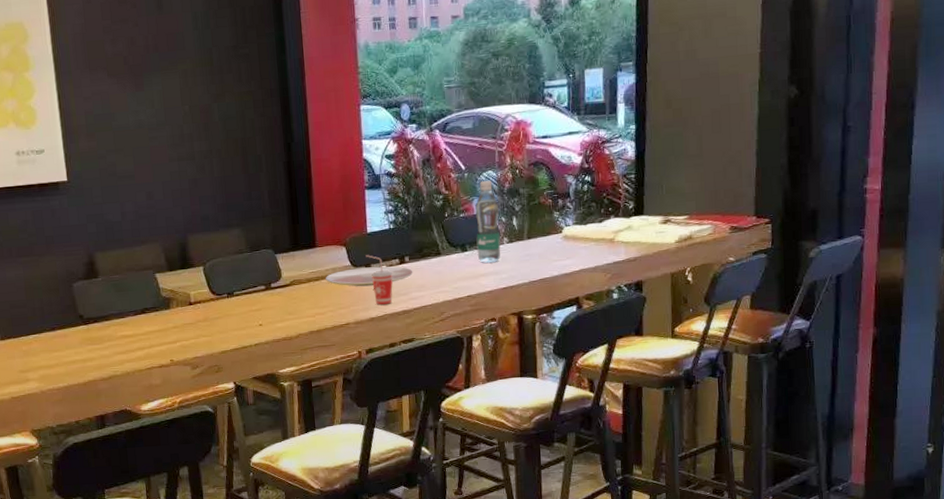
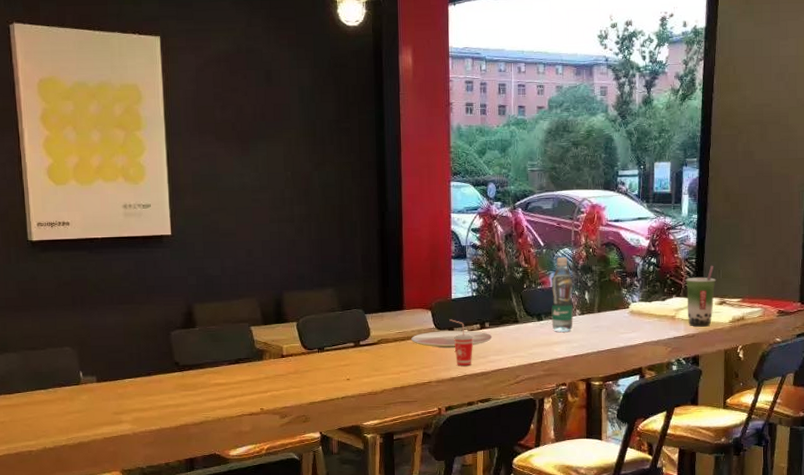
beverage cup: none [624,180,660,250] -> present [685,265,717,327]

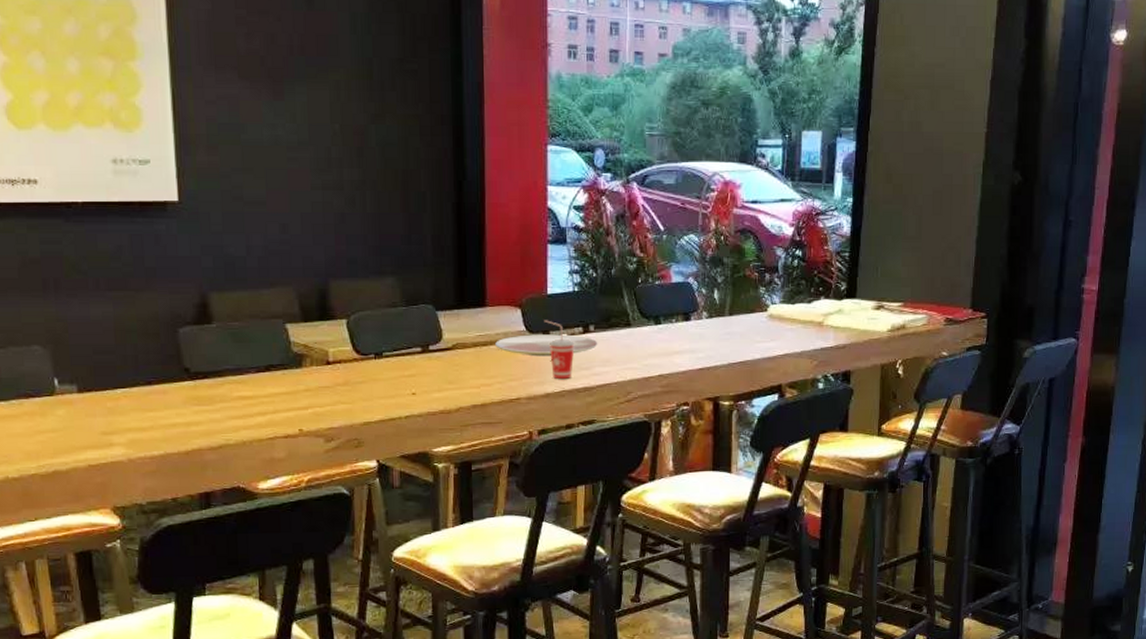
bottle: present [551,257,573,332] -> none [672,246,699,339]
beverage cup: present [685,265,717,327] -> none [836,260,874,336]

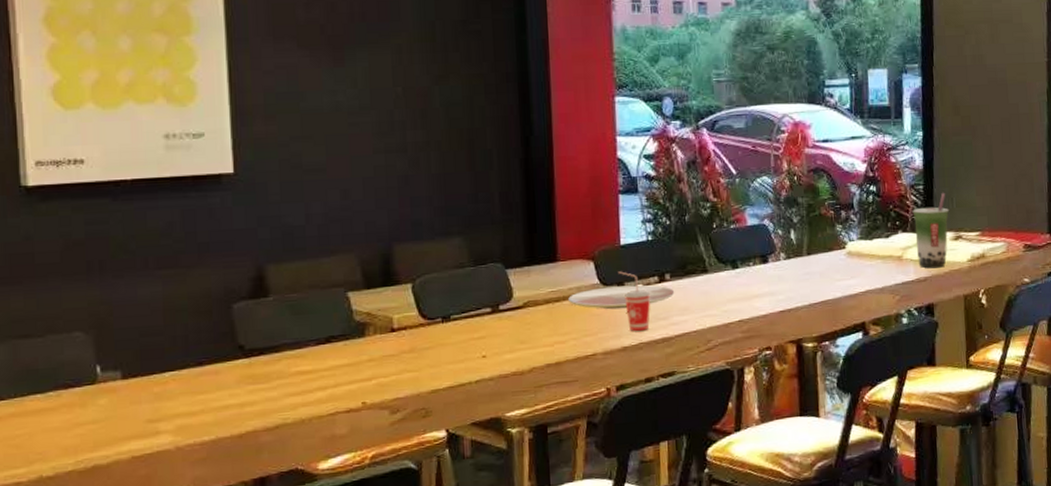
beverage cup: none [836,260,874,336] -> present [912,192,950,269]

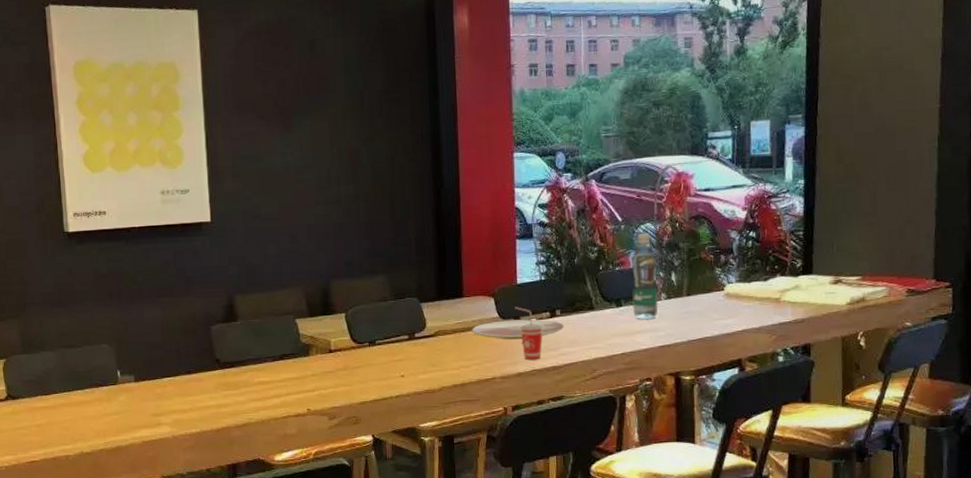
bottle: none [748,188,777,282] -> present [632,234,658,319]
beverage cup: present [912,192,950,269] -> none [791,238,830,311]

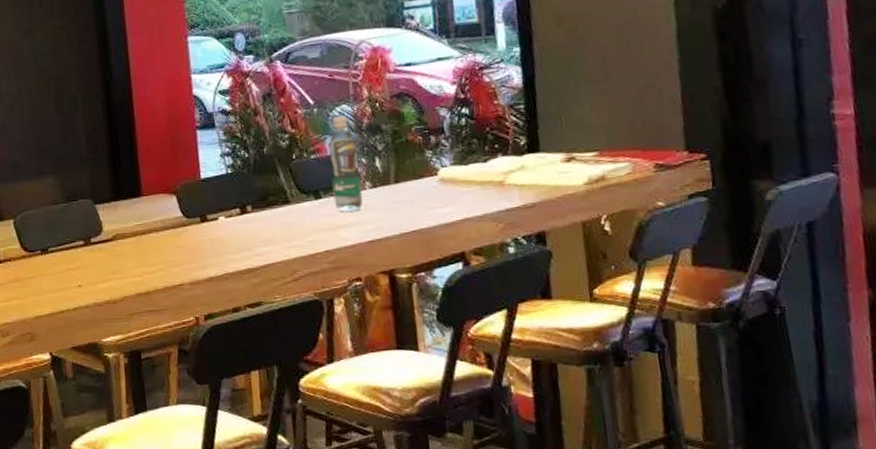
plate: present [472,319,564,340] -> none [154,216,258,241]
beverage cup: present [515,307,543,359] -> none [200,204,234,262]

